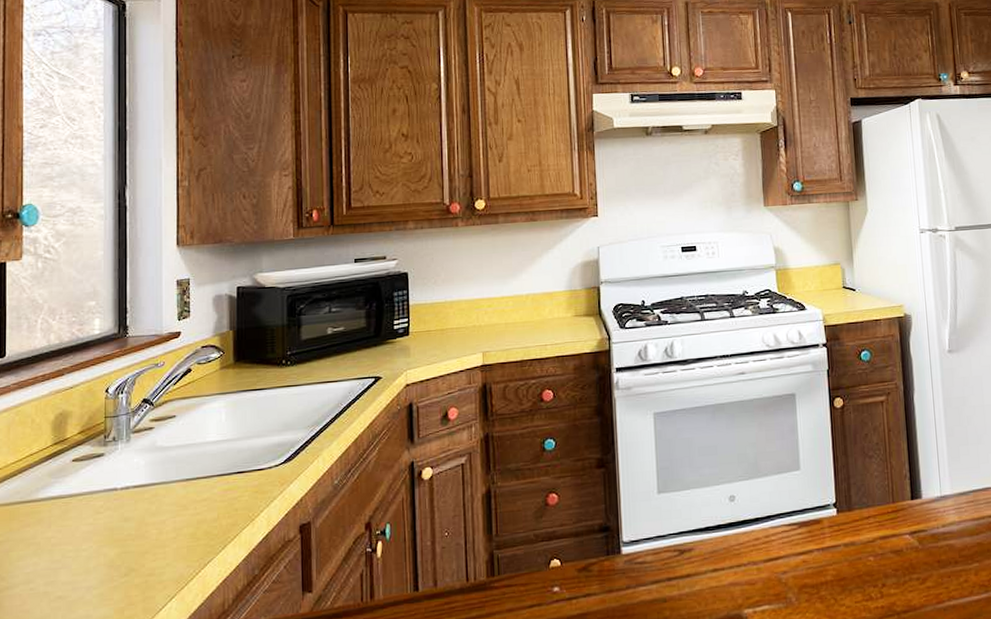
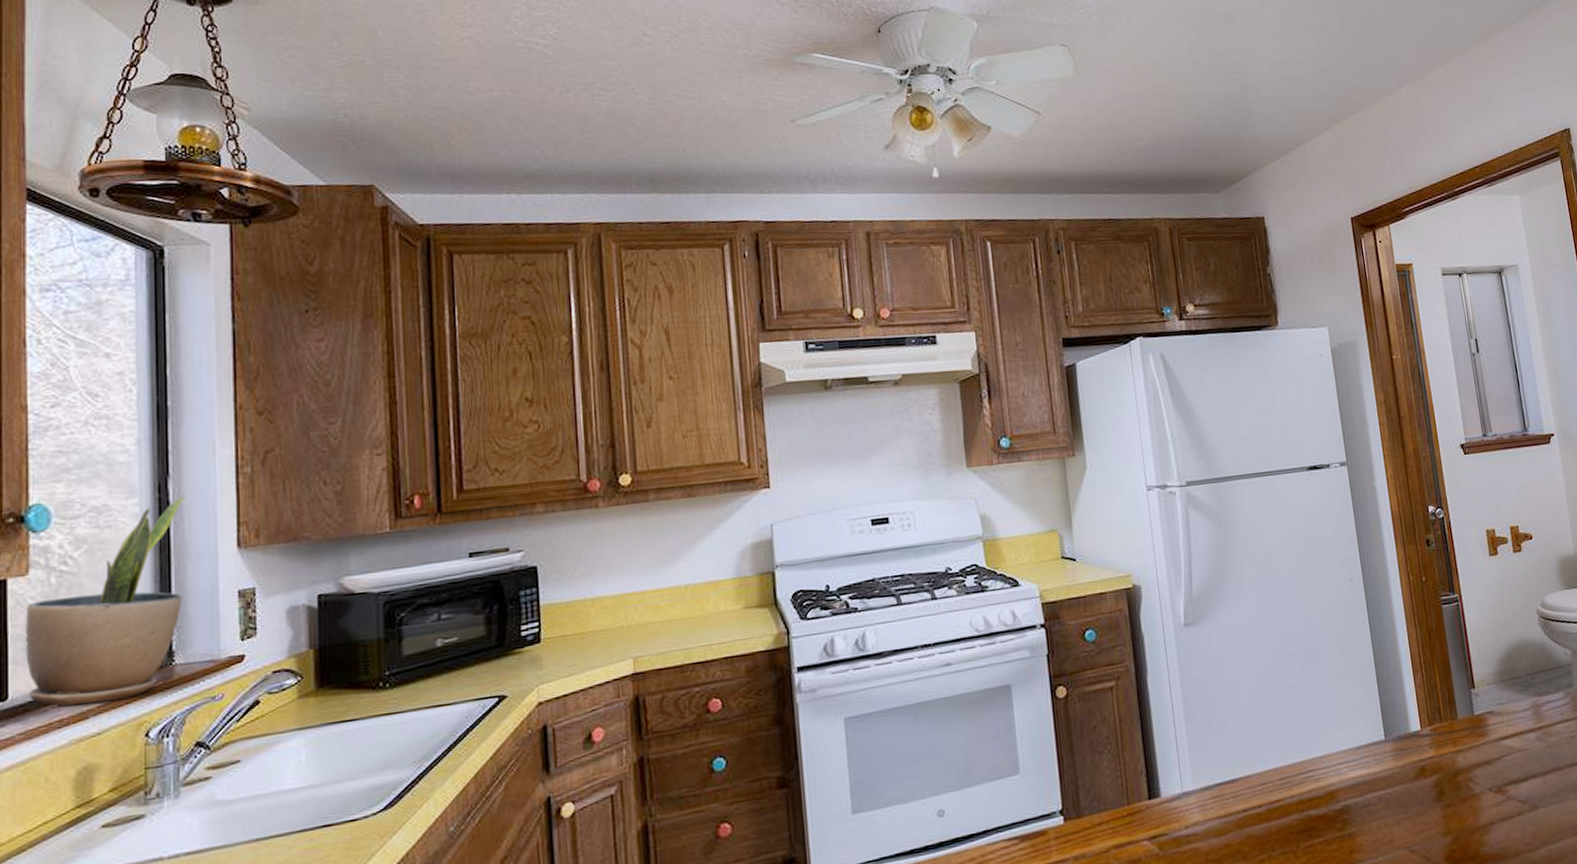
potted plant: none [19,202,139,364] -> present [25,495,186,707]

